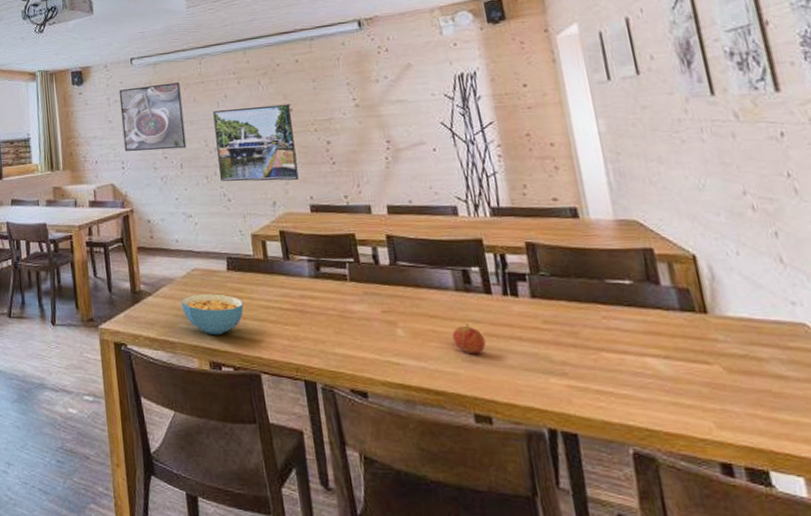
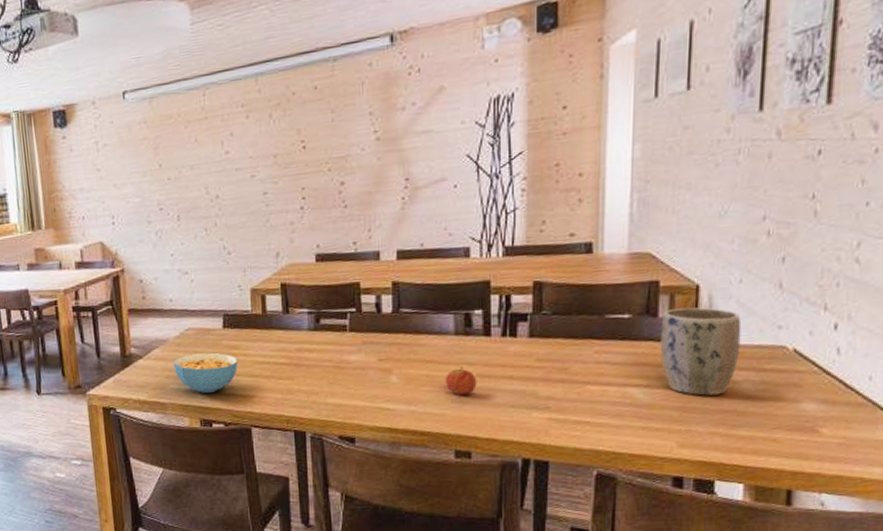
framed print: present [119,82,187,151] -> none [109,119,185,204]
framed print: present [213,104,299,182] -> none [216,140,306,233]
plant pot: none [664,277,759,372] -> present [660,307,742,396]

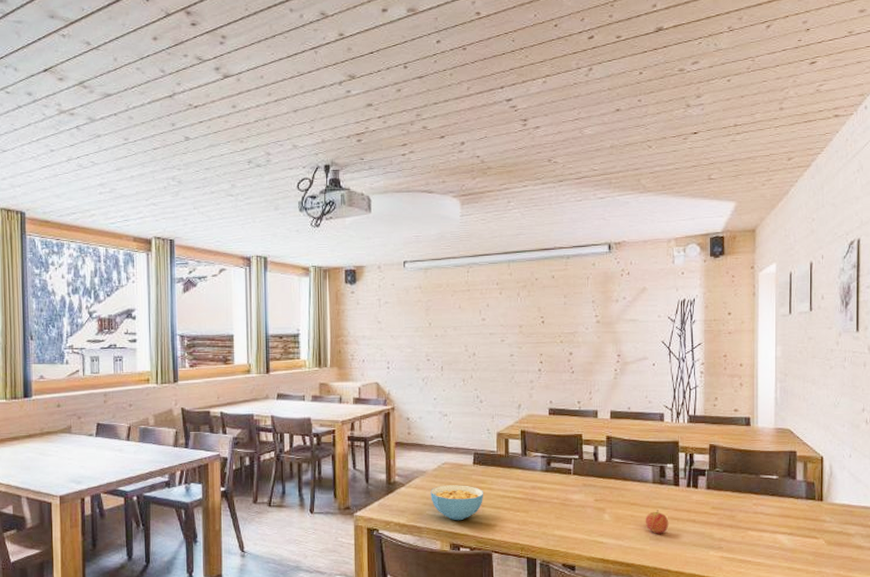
plant pot: present [660,307,742,396] -> none [798,473,852,544]

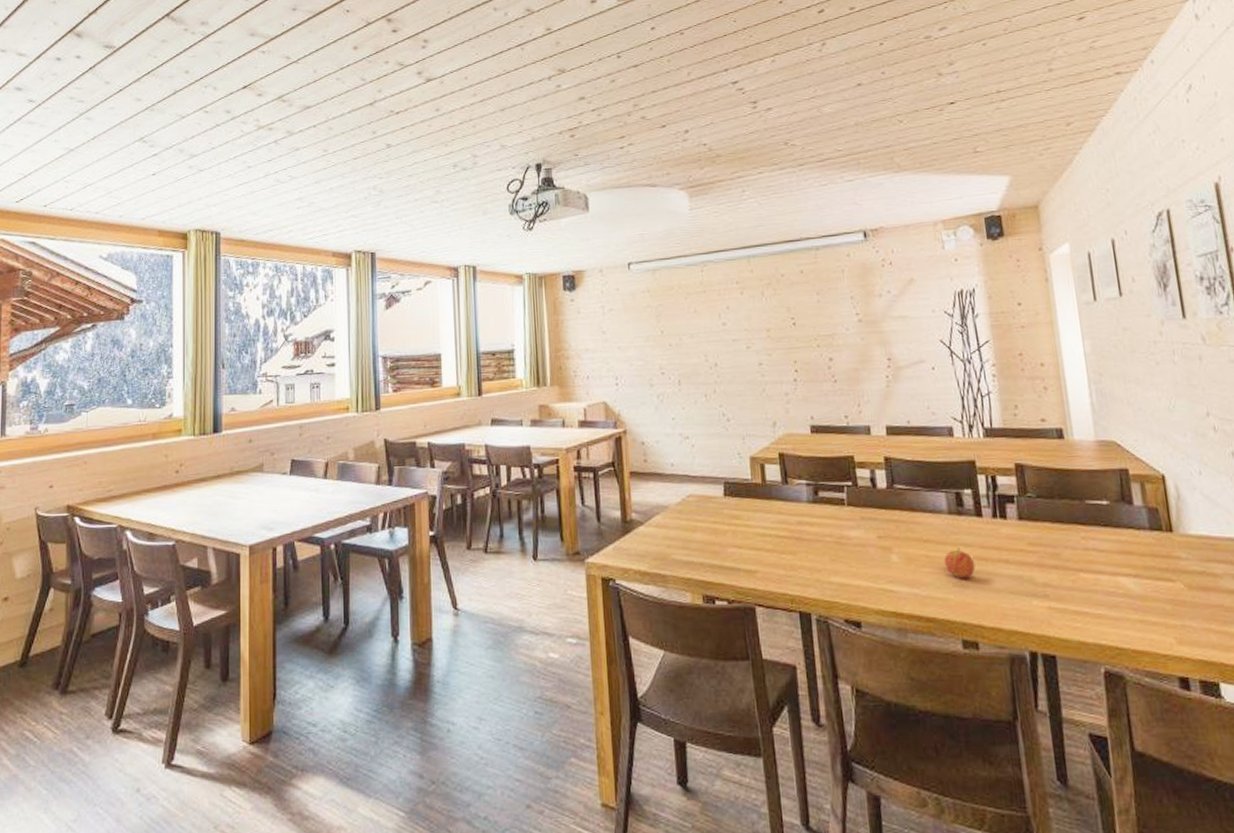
cereal bowl: present [431,485,483,521] -> none [675,521,740,567]

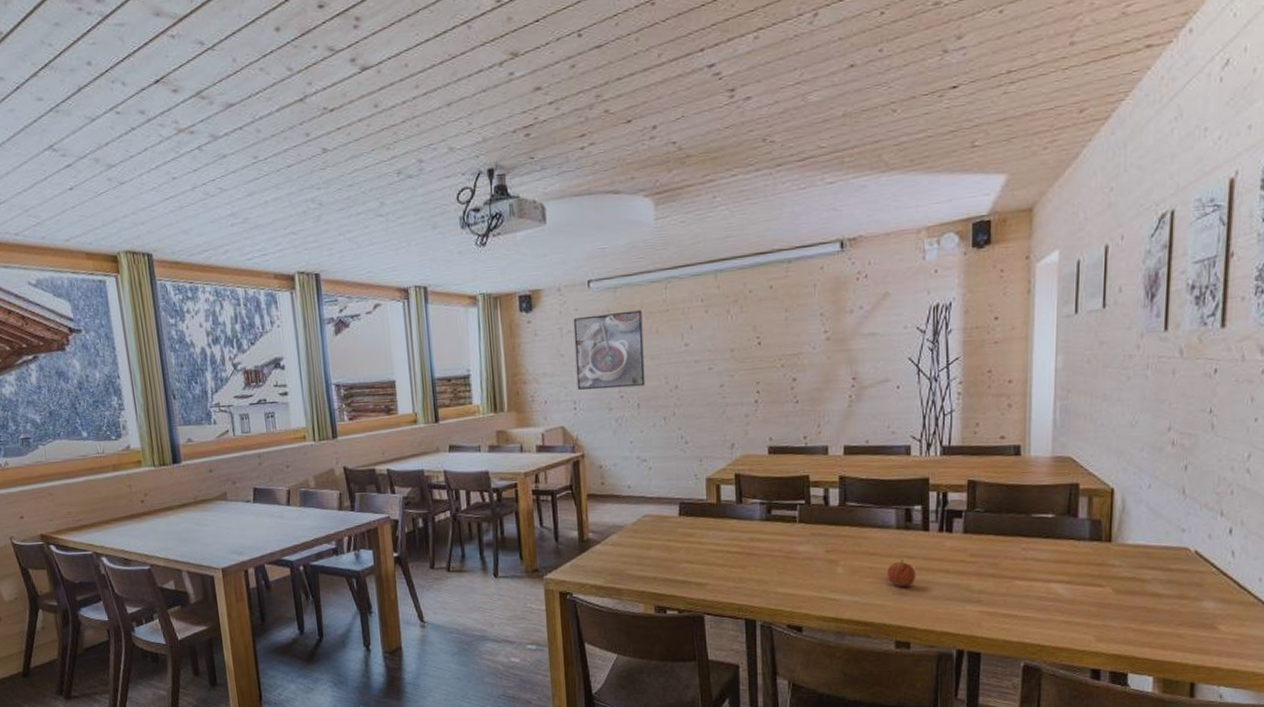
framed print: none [614,291,686,366] -> present [573,310,645,390]

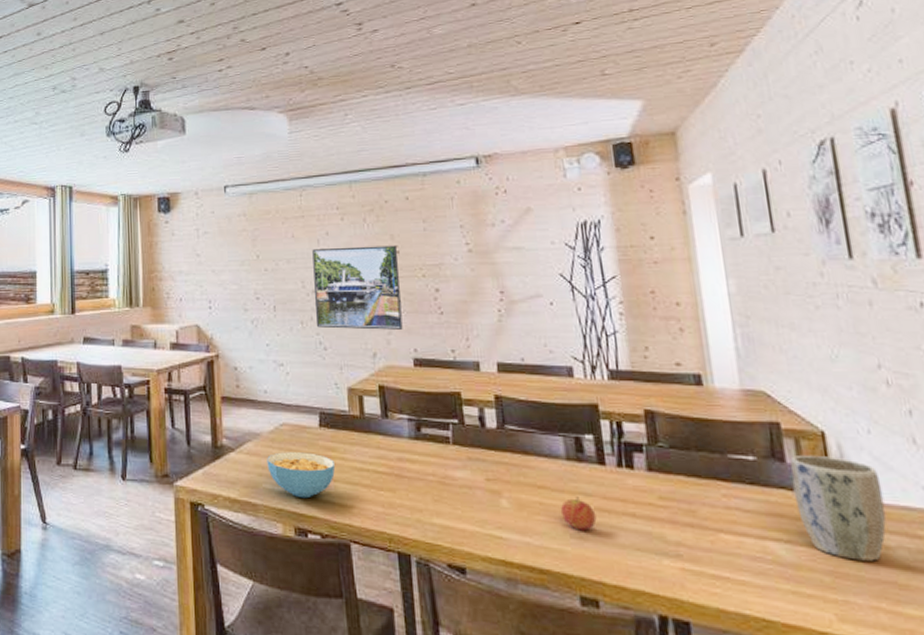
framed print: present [573,310,645,390] -> none [209,215,282,290]
cereal bowl: none [630,539,692,581] -> present [267,452,335,499]
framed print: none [676,336,760,423] -> present [312,245,403,330]
plant pot: none [1079,509,1151,593] -> present [790,454,886,561]

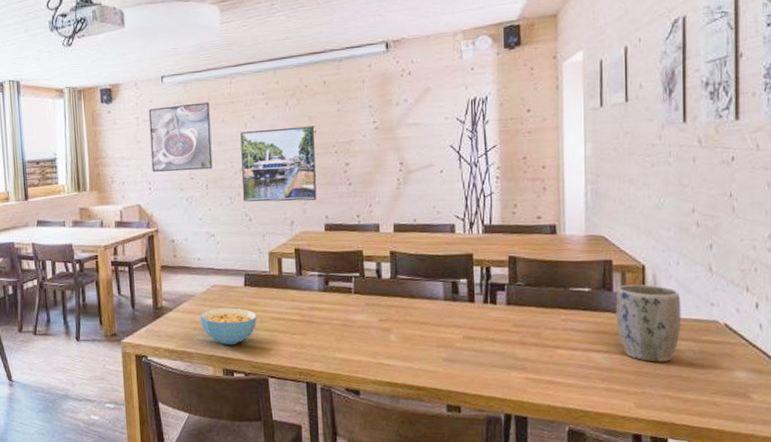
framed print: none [209,215,282,290] -> present [148,102,213,172]
fruit: present [560,497,597,531] -> none [436,329,464,355]

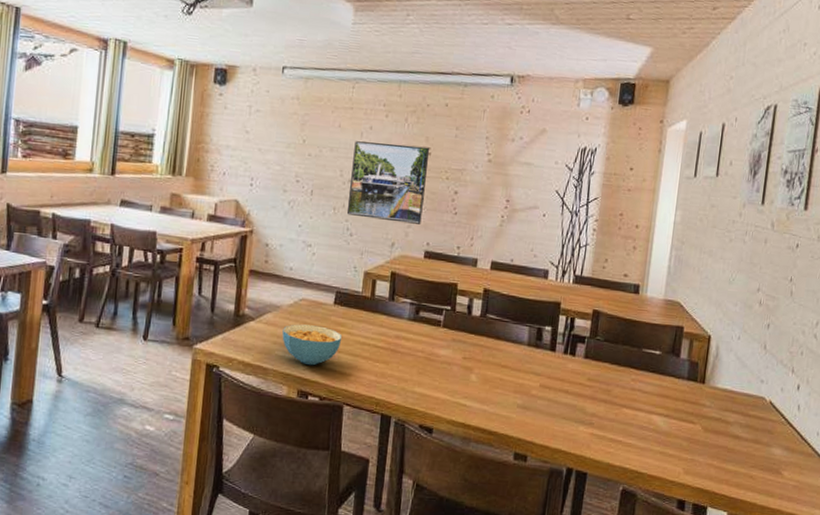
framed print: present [148,102,213,172] -> none [256,99,328,175]
plant pot: present [615,284,681,362] -> none [679,352,737,432]

